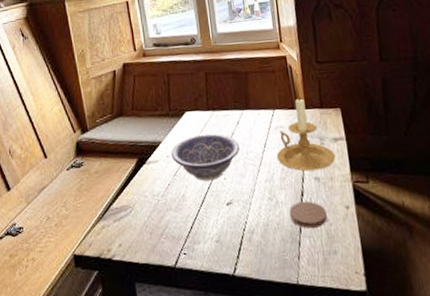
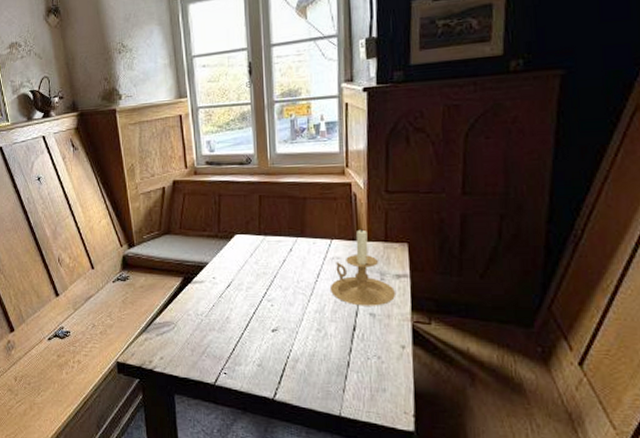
decorative bowl: present [170,133,240,181] -> none [217,258,291,306]
coaster: present [289,201,328,228] -> none [338,336,379,364]

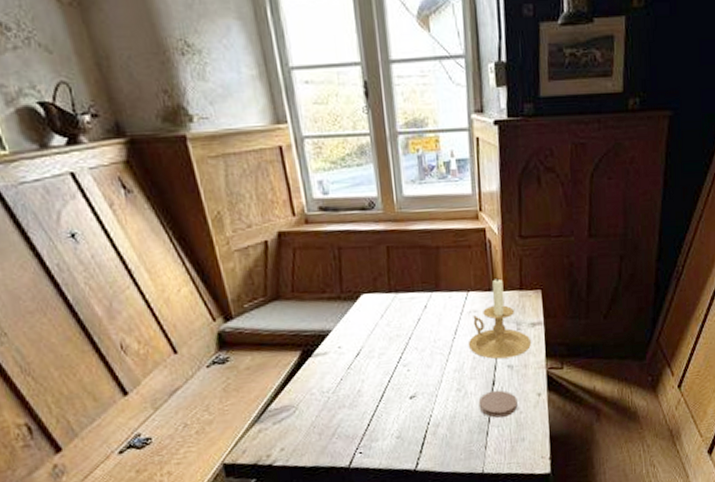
coaster: none [338,336,379,364] -> present [478,390,518,418]

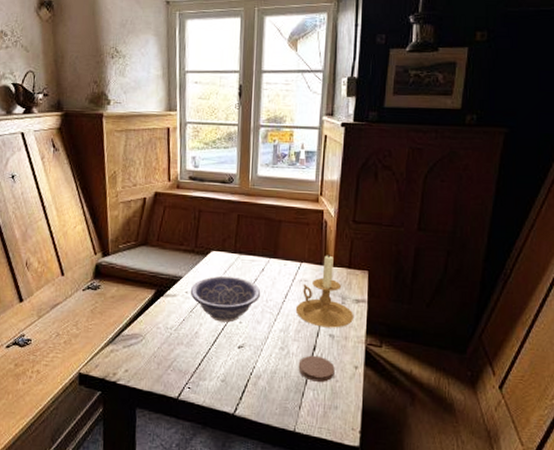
decorative bowl: none [343,319,427,374] -> present [190,275,261,323]

